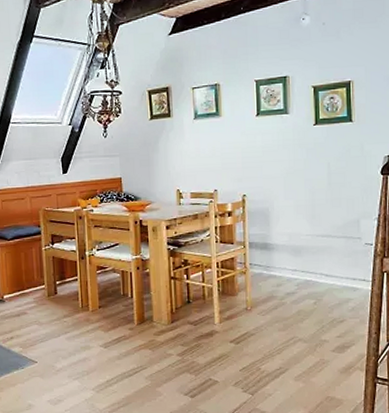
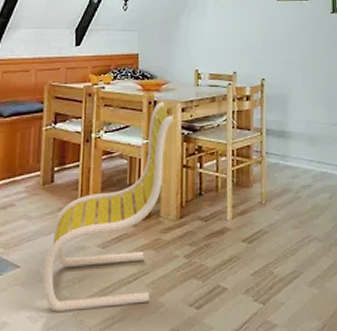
lounge chair: none [56,221,159,397] -> present [43,102,173,312]

